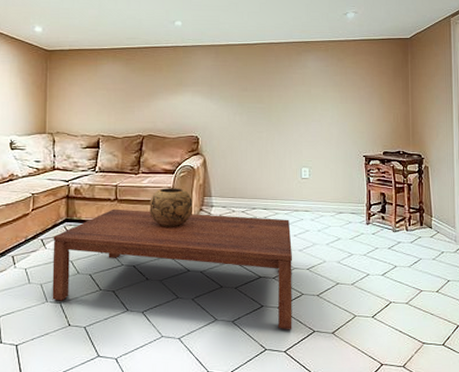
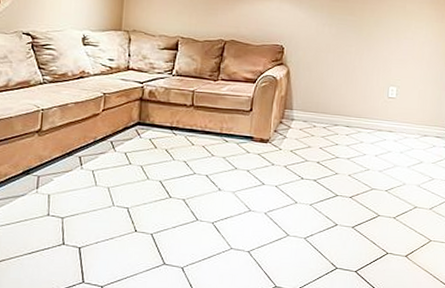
coffee table: present [52,209,293,330] -> none [119,115,372,251]
decorative bowl: present [149,188,194,227] -> none [226,97,273,139]

